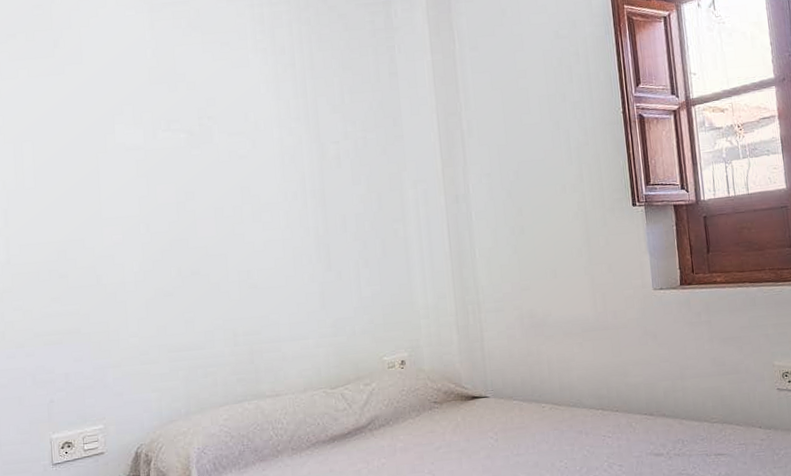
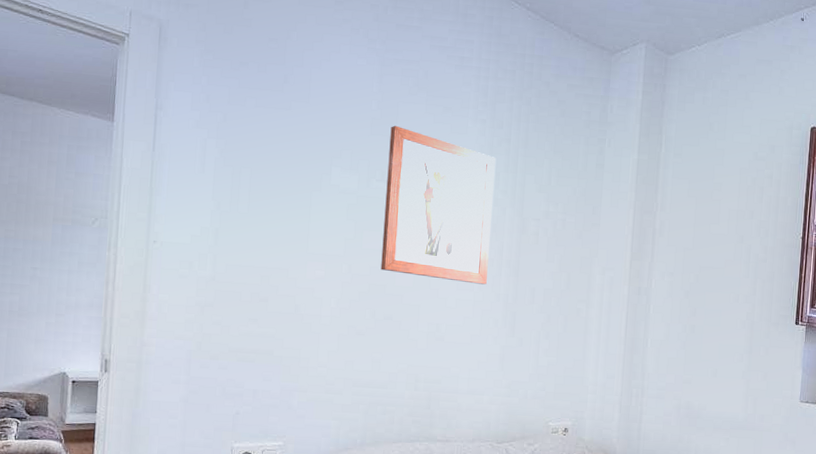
wall art: none [169,70,293,224] -> present [381,125,497,285]

